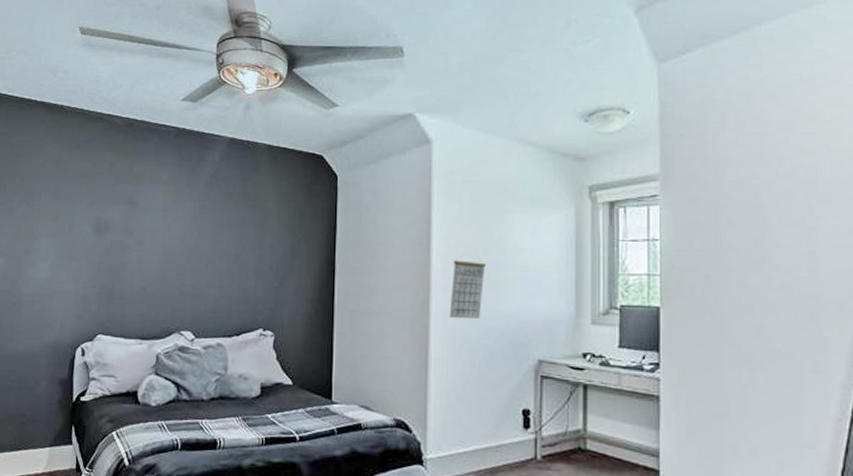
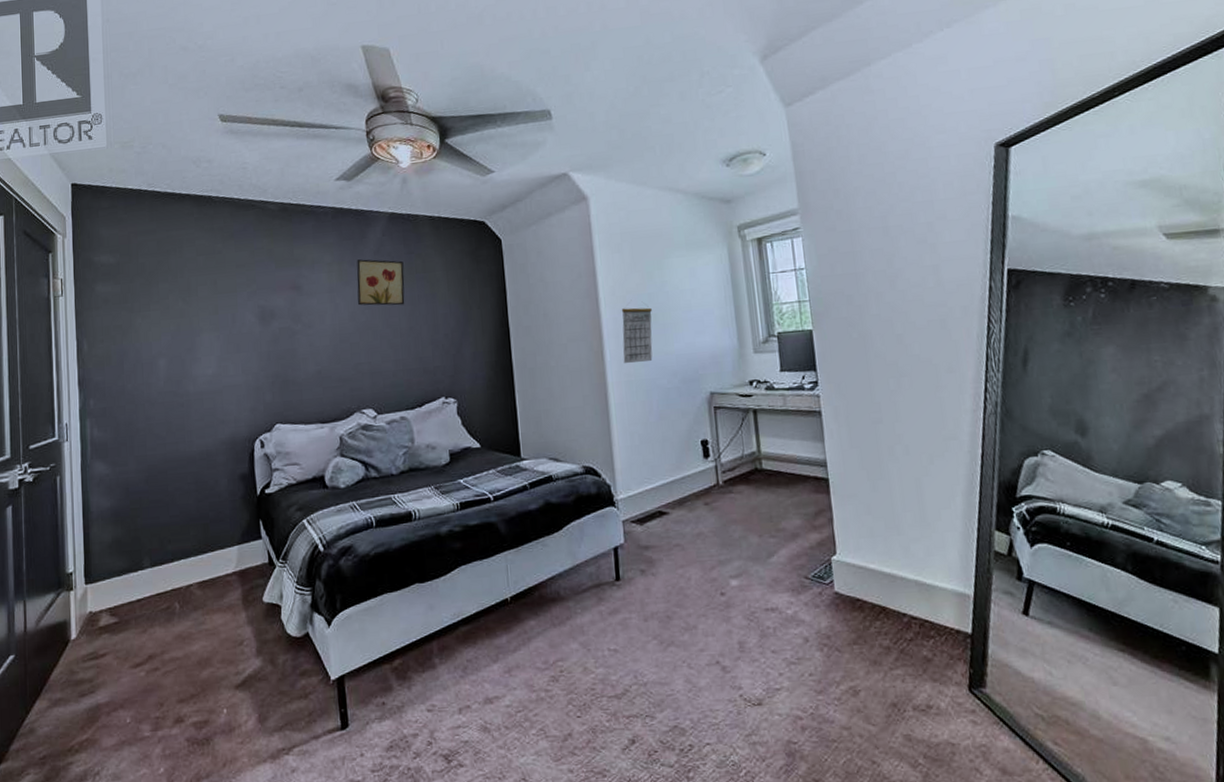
wall art: none [189,182,238,232] -> present [356,259,405,306]

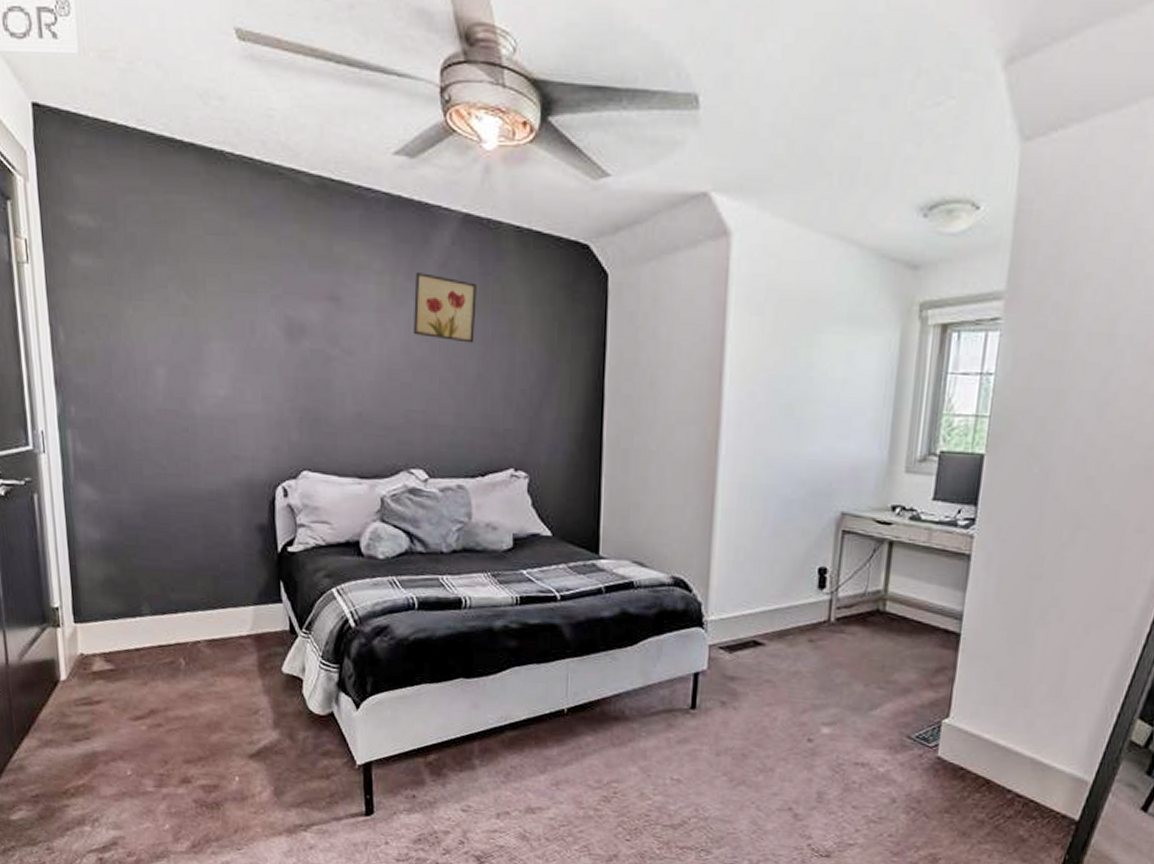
calendar: present [621,307,653,363] -> none [741,391,788,464]

